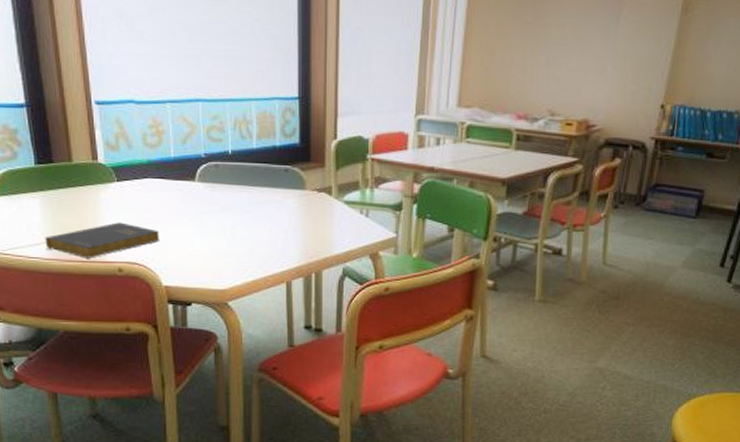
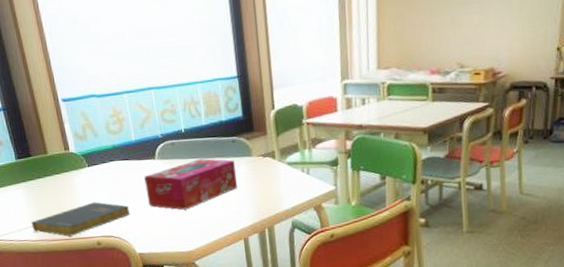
tissue box: none [180,186,286,242] -> present [144,159,238,210]

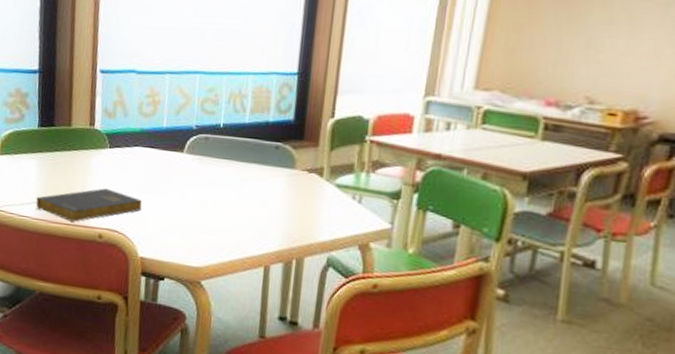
tissue box: present [144,159,238,210] -> none [164,161,273,218]

